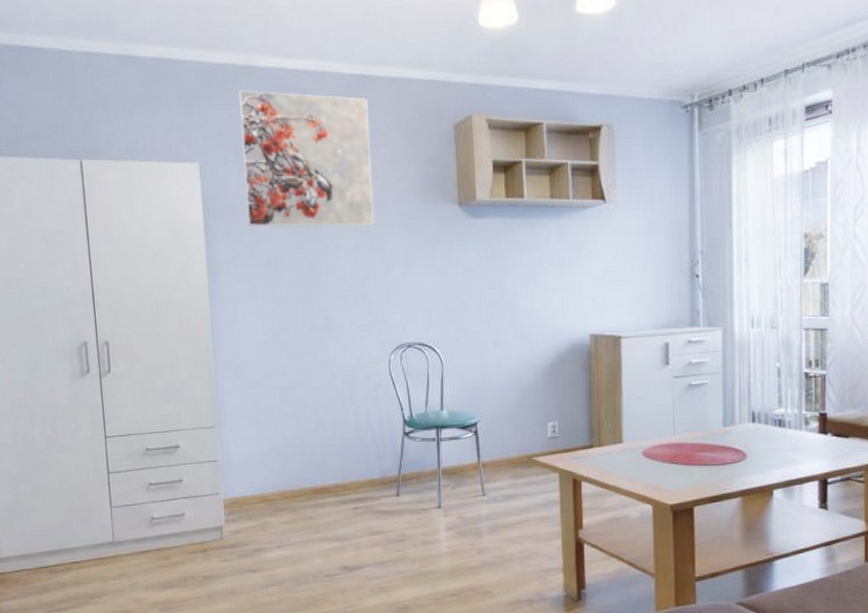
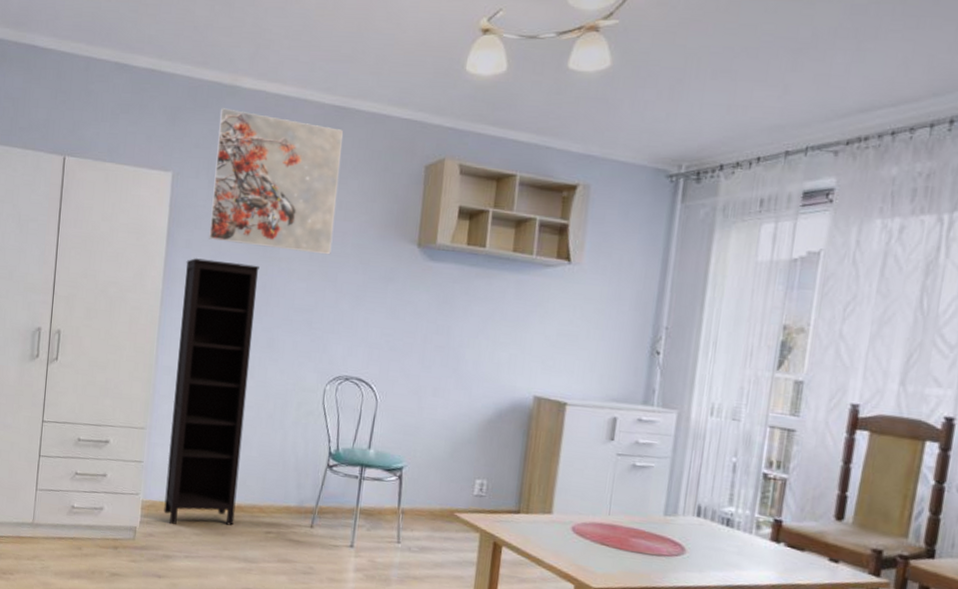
bookcase: none [229,246,320,518] -> present [163,258,260,526]

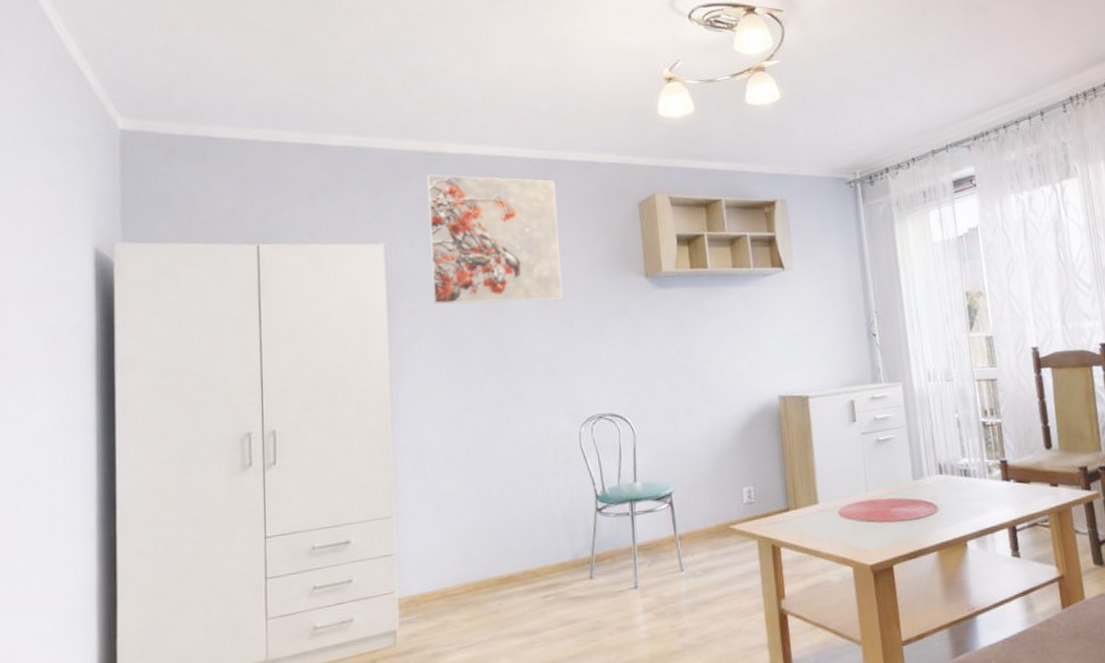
bookcase: present [163,258,260,526] -> none [412,322,507,617]

